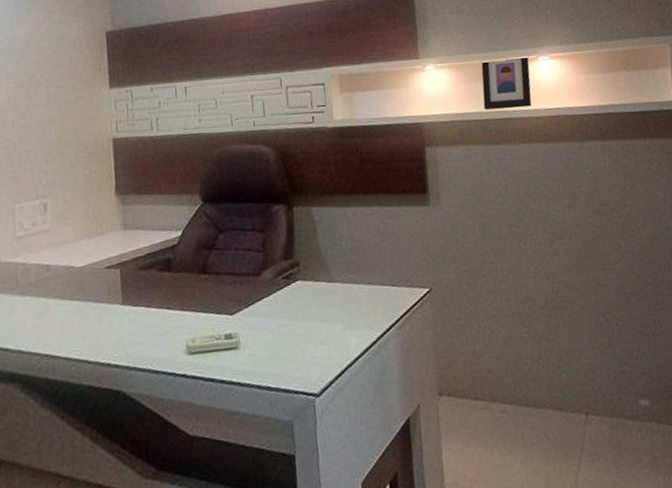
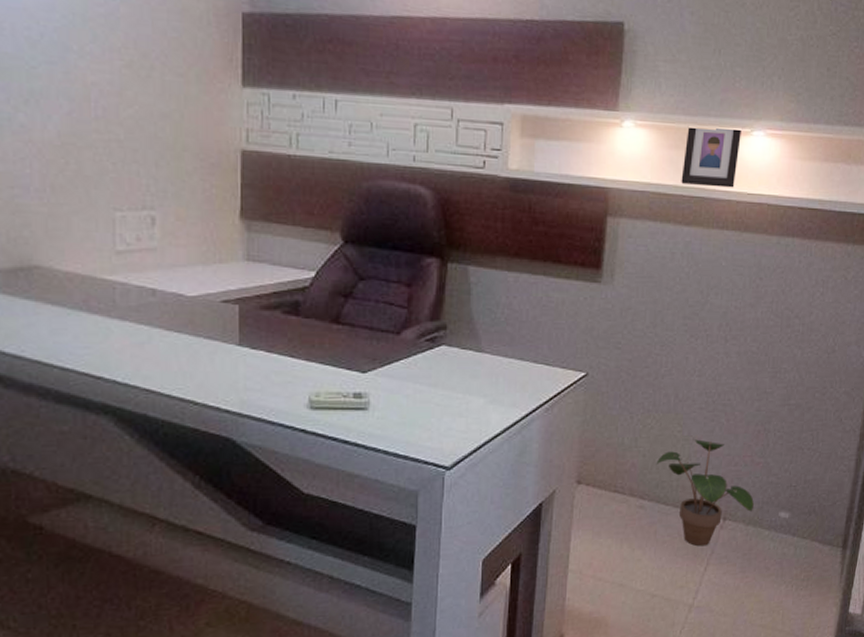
potted plant: none [510,338,613,445] -> present [656,439,754,547]

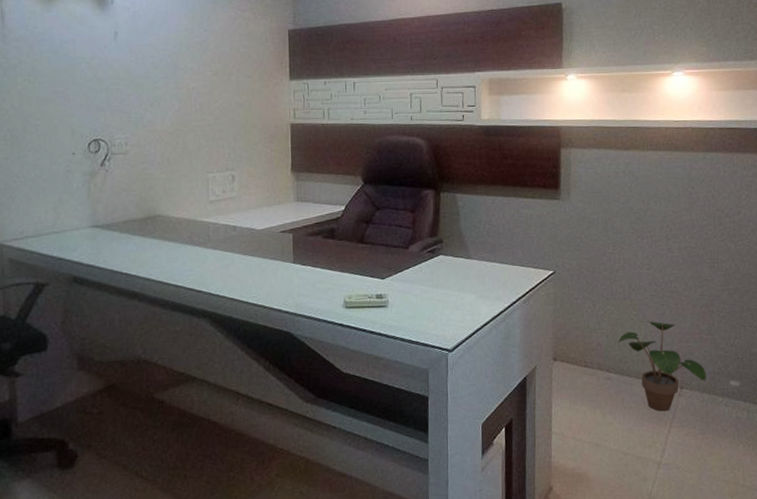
picture frame: present [681,128,741,188] -> none [617,73,664,119]

